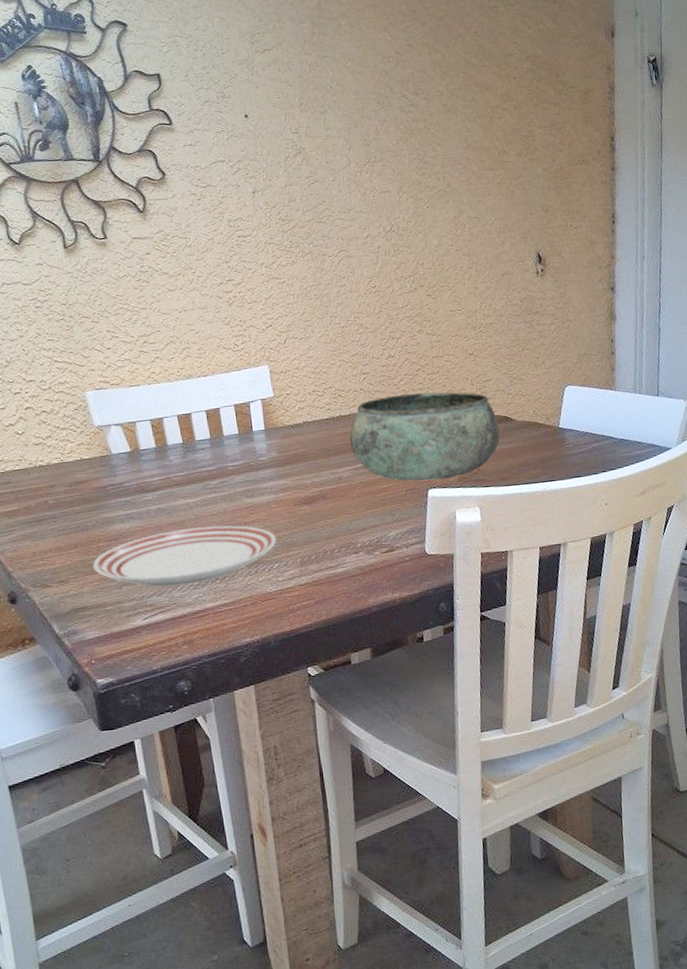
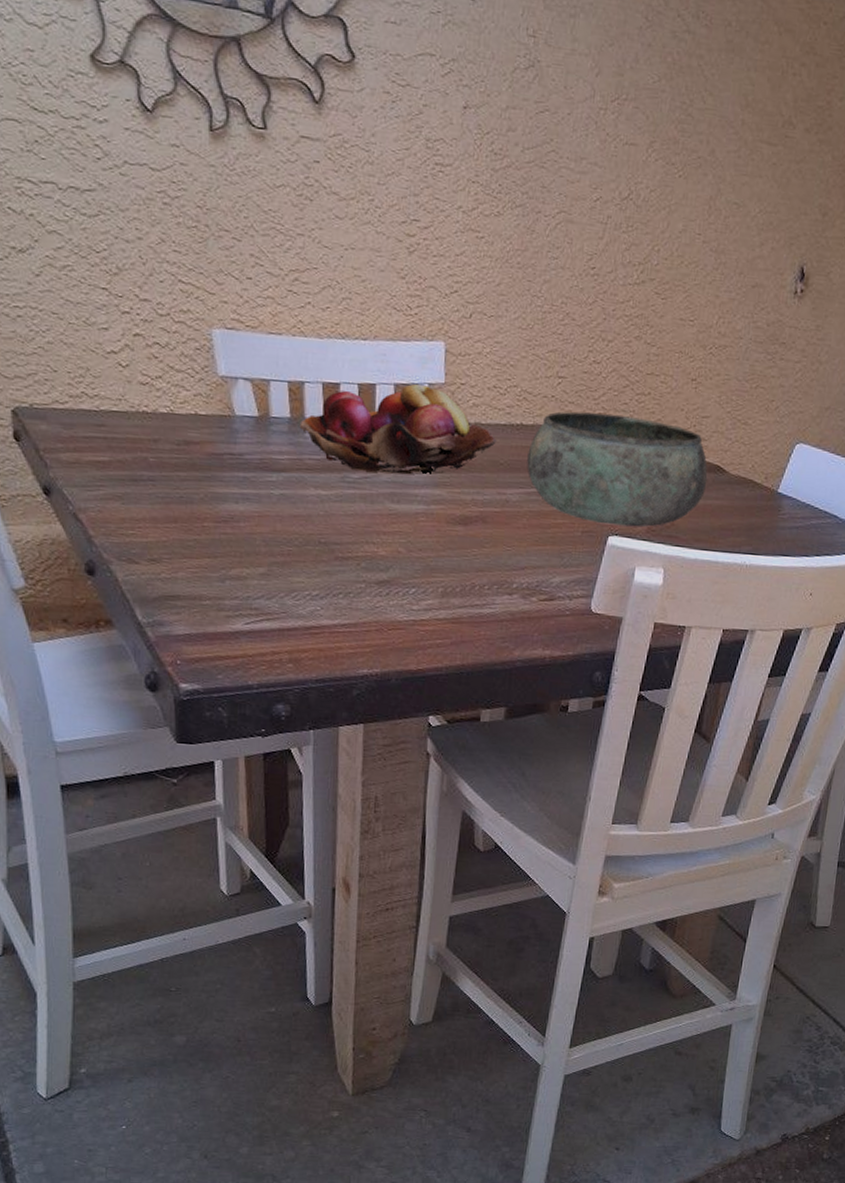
dinner plate: present [93,525,277,588] -> none [193,524,418,594]
fruit basket: none [164,400,323,478] -> present [299,383,497,474]

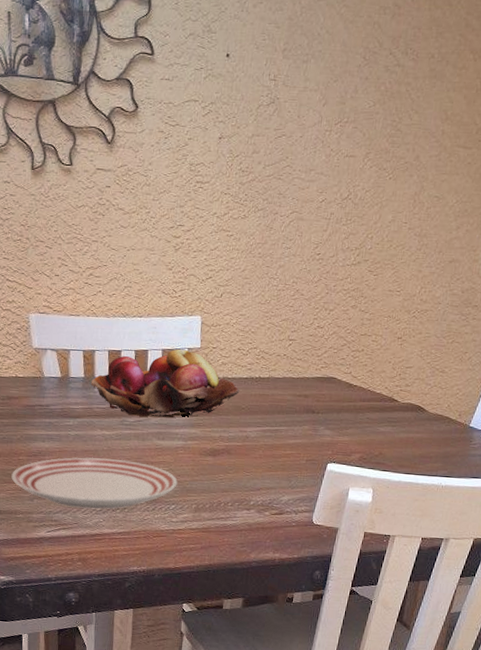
dinner plate: none [193,524,418,594] -> present [11,457,178,510]
bowl: present [526,411,708,528] -> none [263,366,410,456]

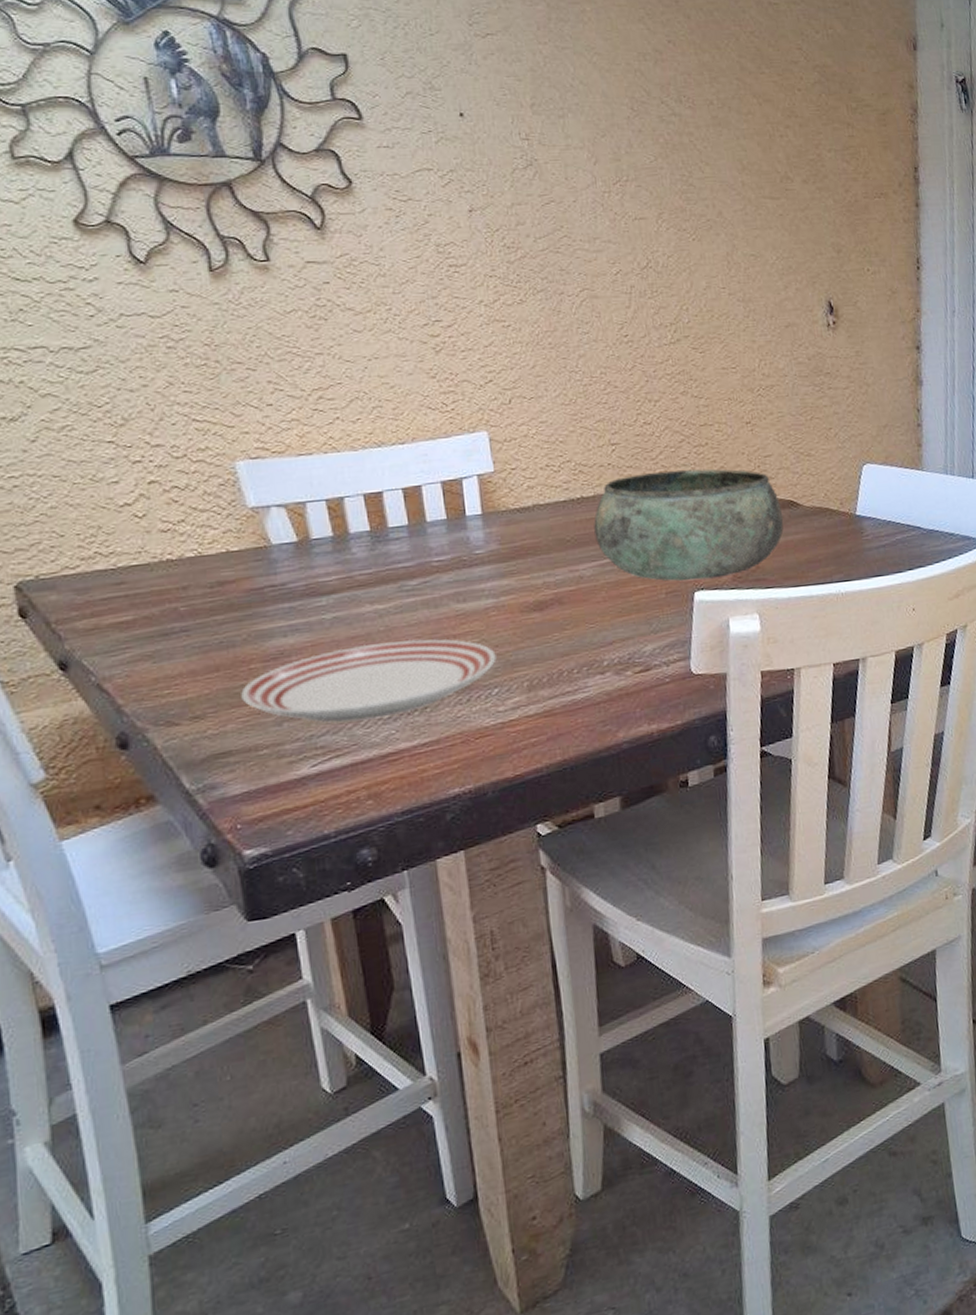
fruit basket: present [90,348,240,418] -> none [344,476,559,577]
bowl: none [263,366,410,456] -> present [593,468,784,581]

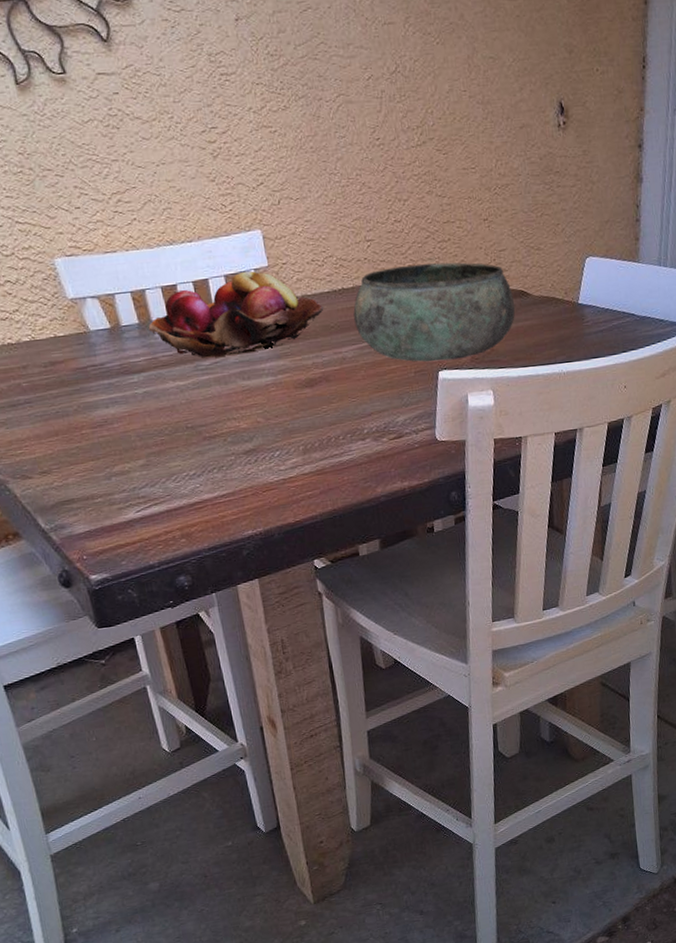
dinner plate: present [241,639,497,723] -> none [76,410,277,478]
fruit basket: none [344,476,559,577] -> present [148,270,324,358]

